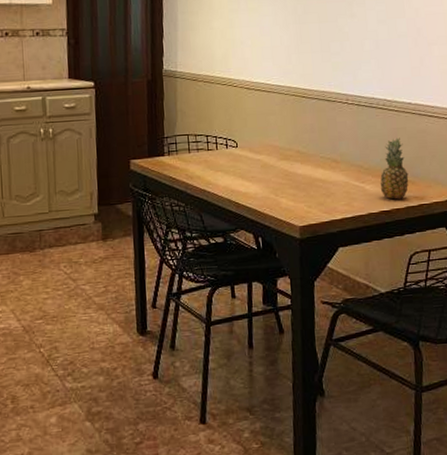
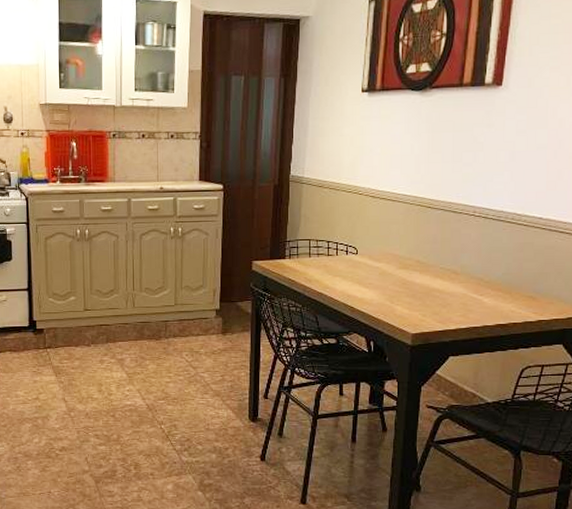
fruit: present [379,137,409,200] -> none [498,252,530,314]

